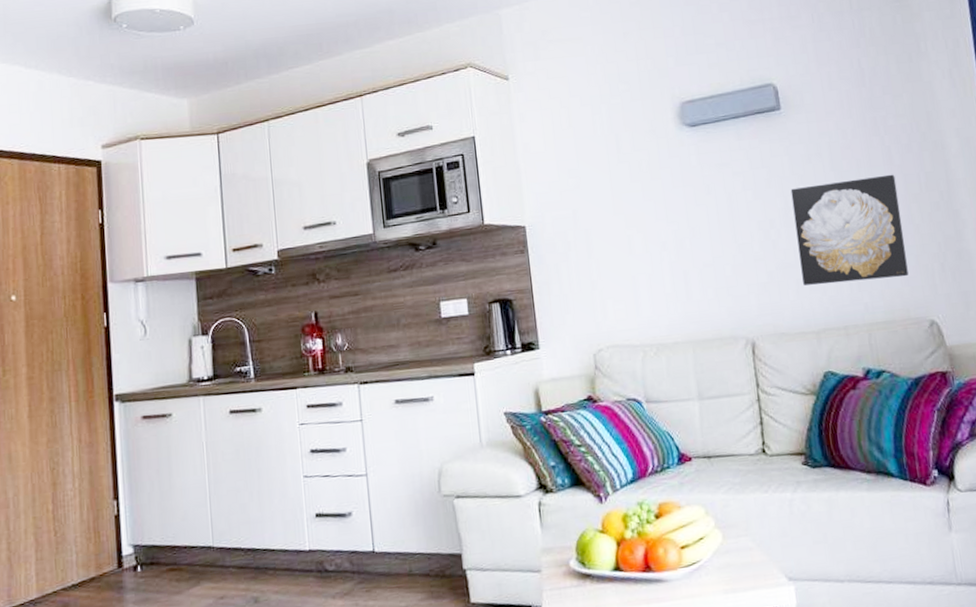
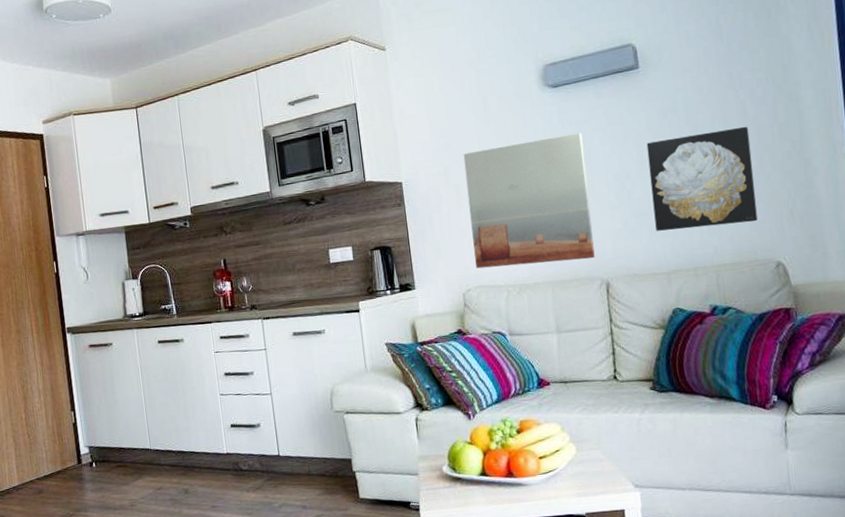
wall art: none [594,176,739,326] -> present [463,132,595,269]

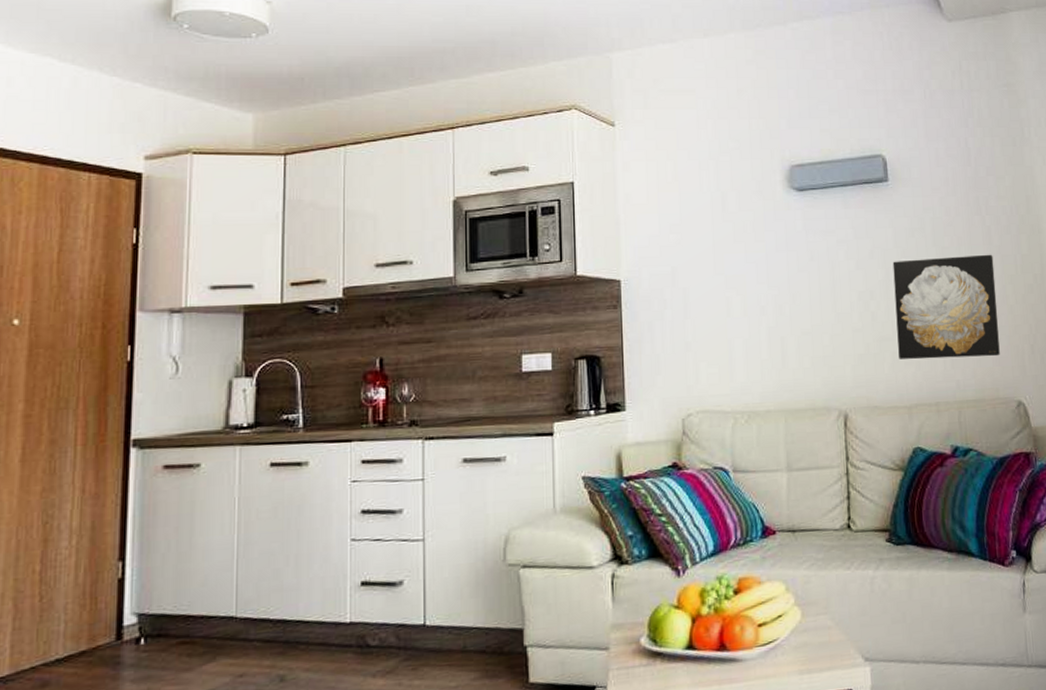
wall art: present [463,132,595,269] -> none [695,243,833,390]

